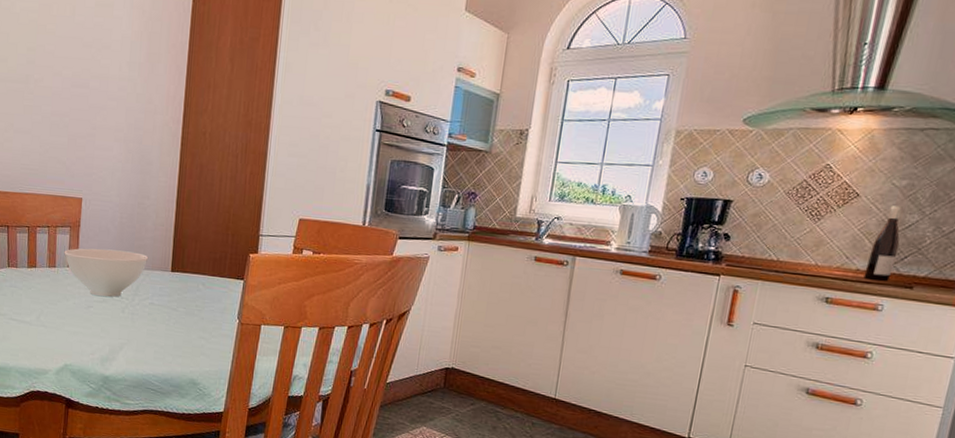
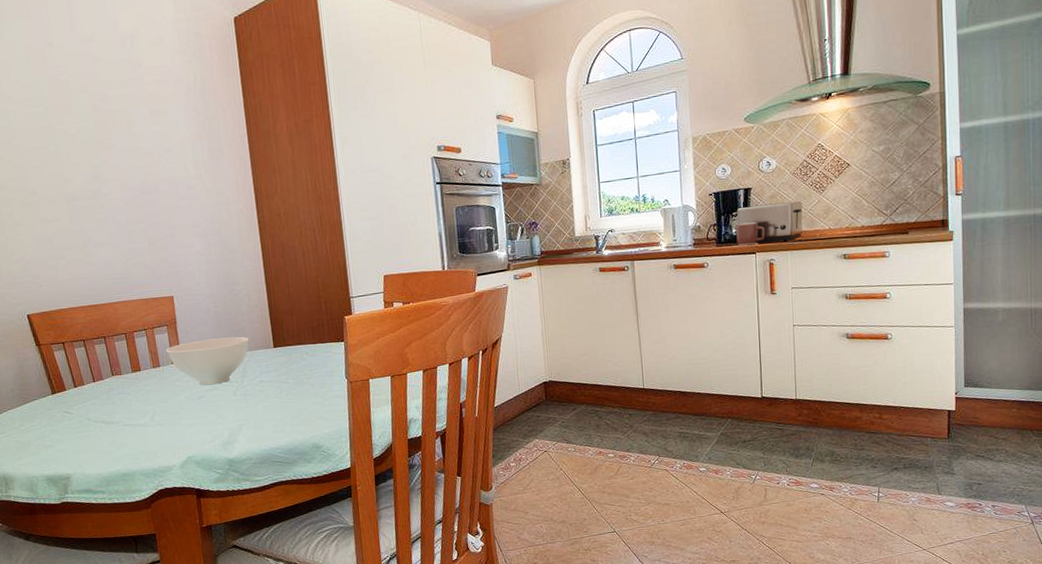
mug: none [700,238,738,266] -> present [736,222,766,246]
toaster: none [705,220,790,269] -> present [736,201,803,242]
bottle: present [863,206,903,282] -> none [868,168,890,234]

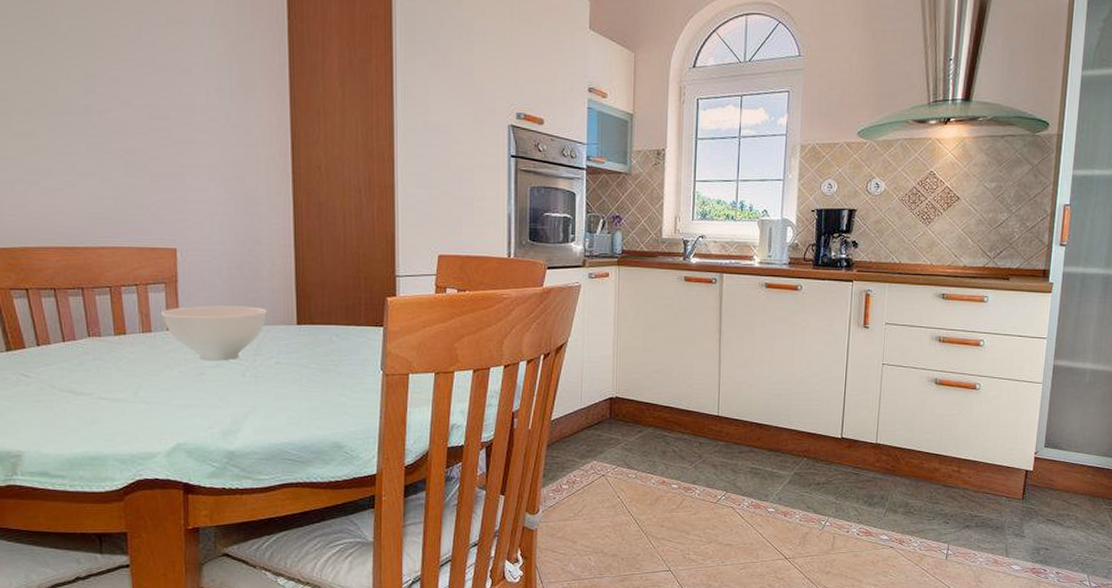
toaster: present [736,201,803,242] -> none [837,229,907,272]
mug: present [736,222,766,246] -> none [834,247,866,272]

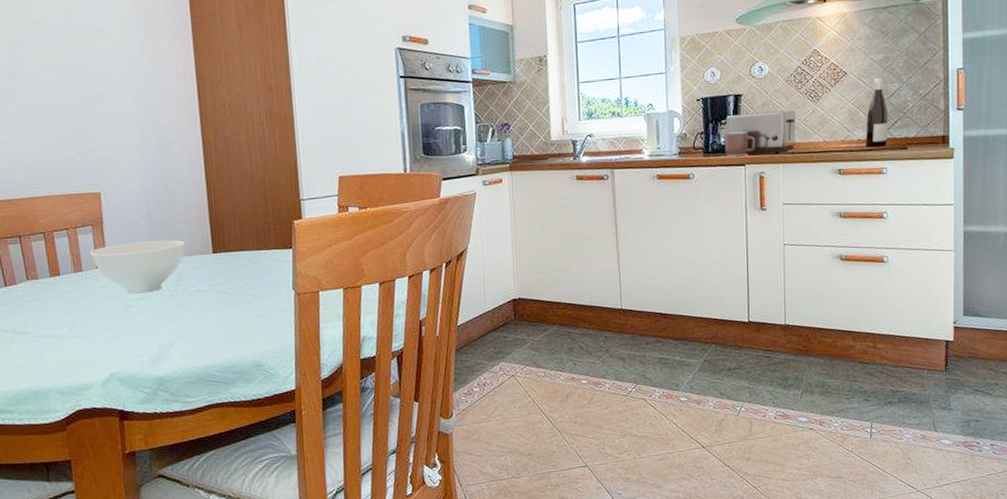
mug: none [834,247,866,272] -> present [724,131,756,157]
toaster: none [837,229,907,272] -> present [725,110,796,154]
bottle: none [970,206,995,276] -> present [865,78,889,148]

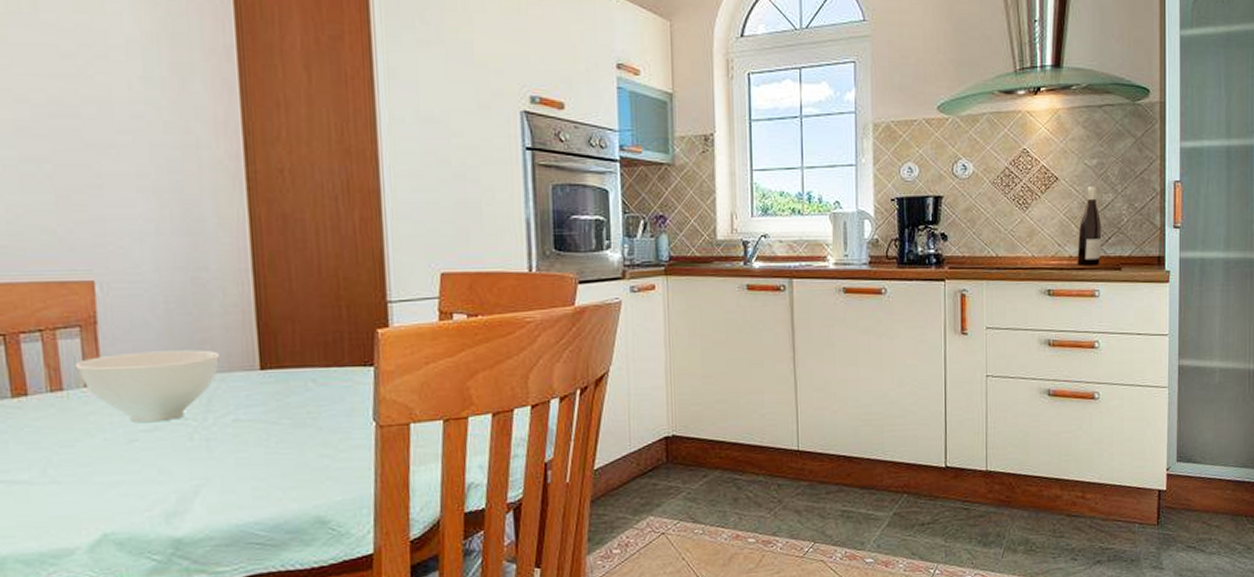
mug: present [724,131,756,157] -> none [922,240,958,270]
toaster: present [725,110,796,154] -> none [923,218,1002,268]

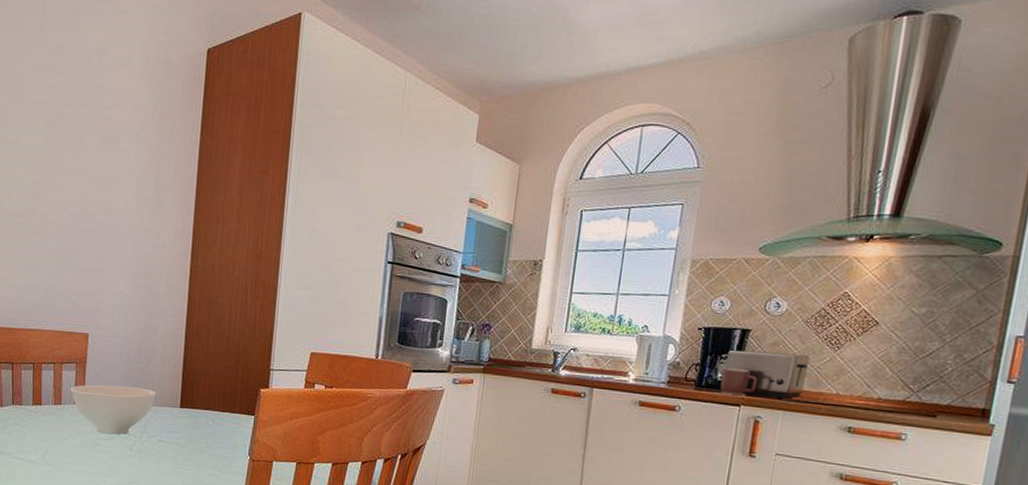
mug: none [922,240,958,270] -> present [719,368,758,396]
toaster: none [923,218,1002,268] -> present [724,349,810,399]
bottle: present [1077,186,1102,267] -> none [885,333,923,411]

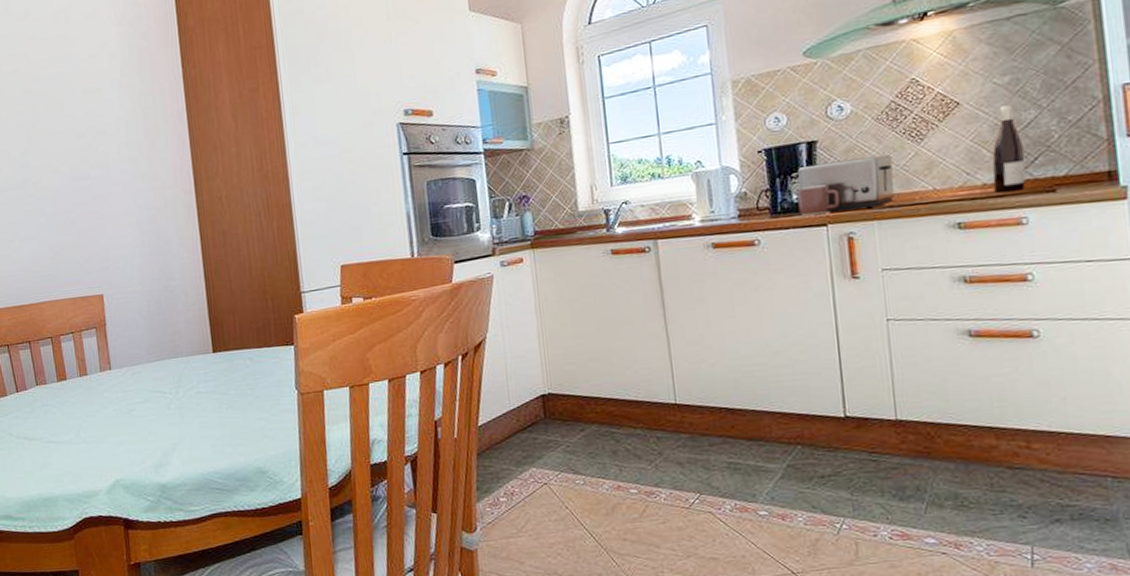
bowl: present [70,384,157,435] -> none [93,340,186,397]
bottle: none [885,333,923,411] -> present [992,105,1026,194]

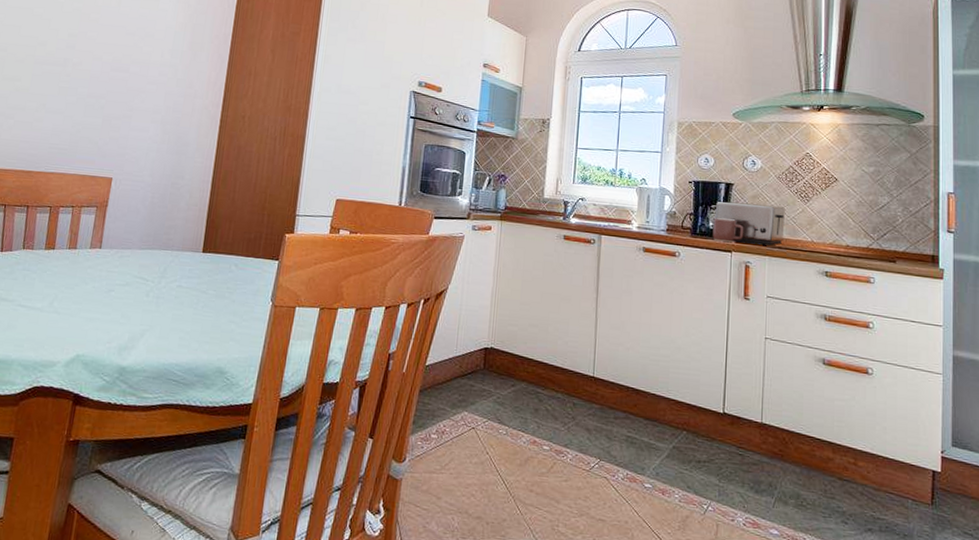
bottle: present [992,105,1026,194] -> none [853,189,878,257]

